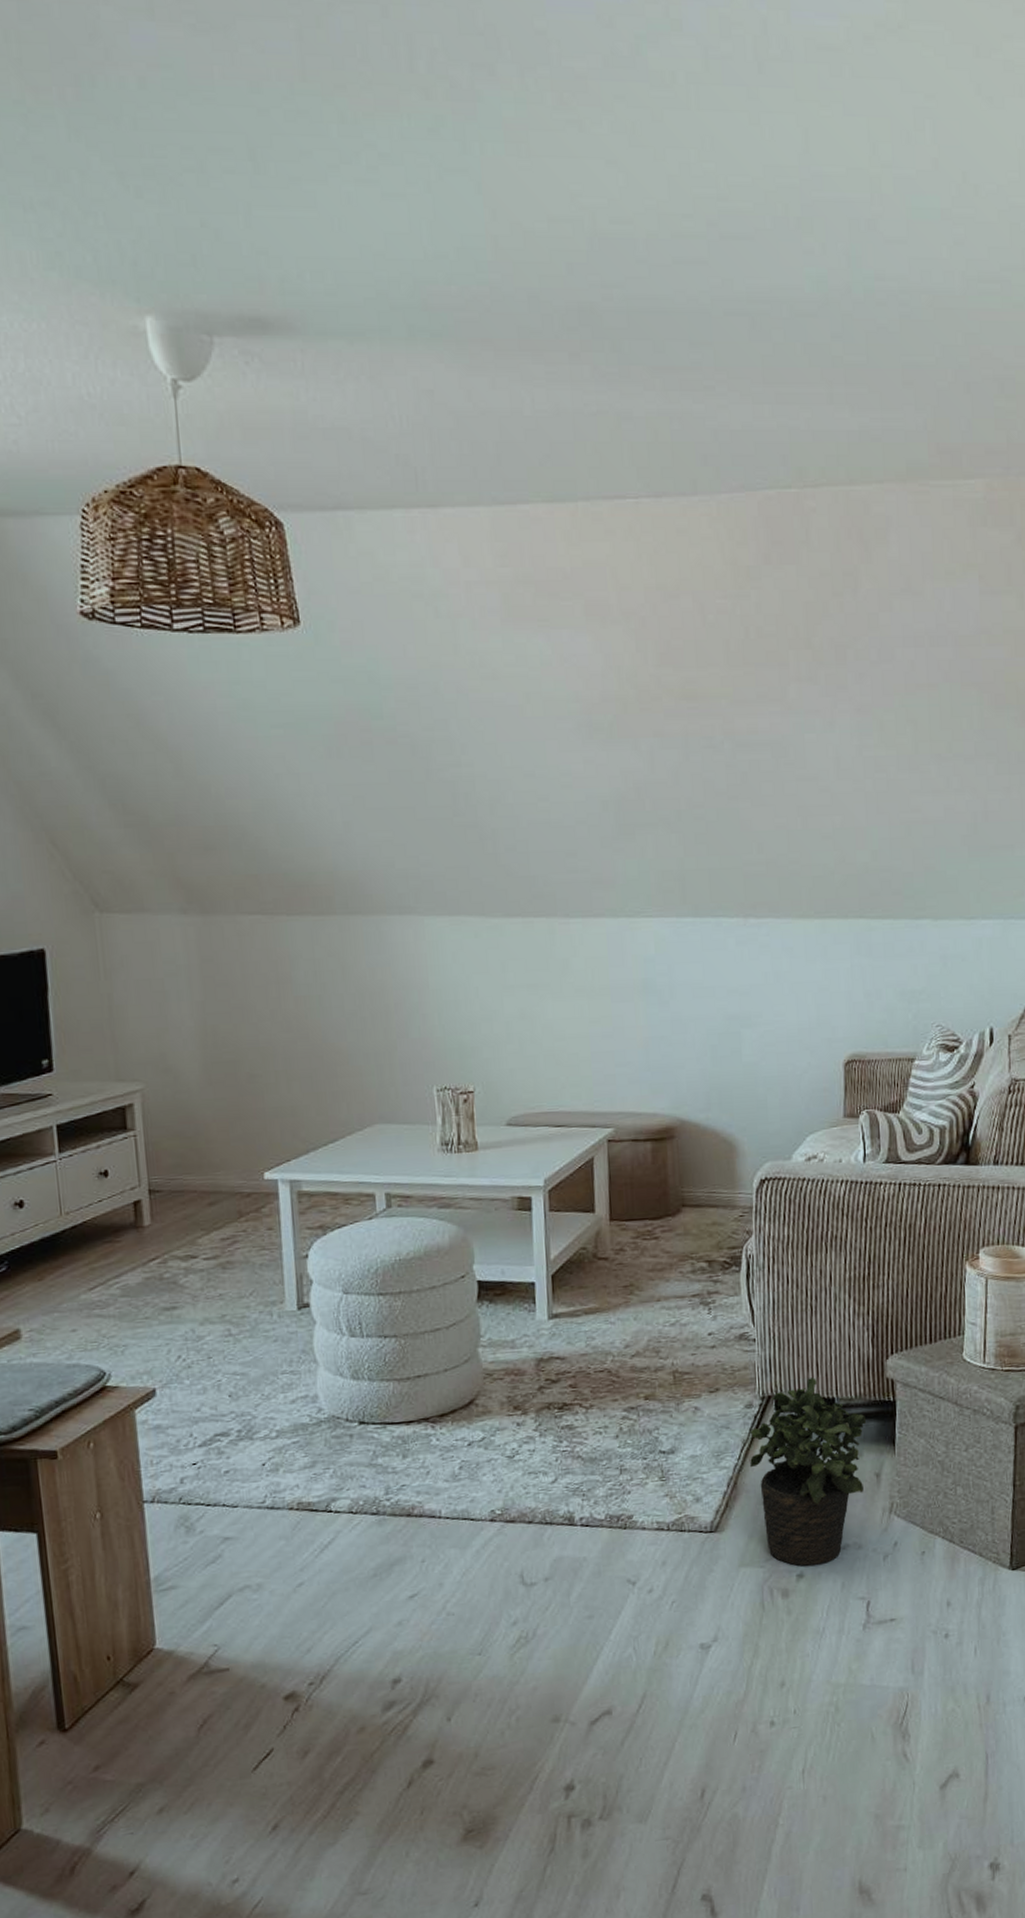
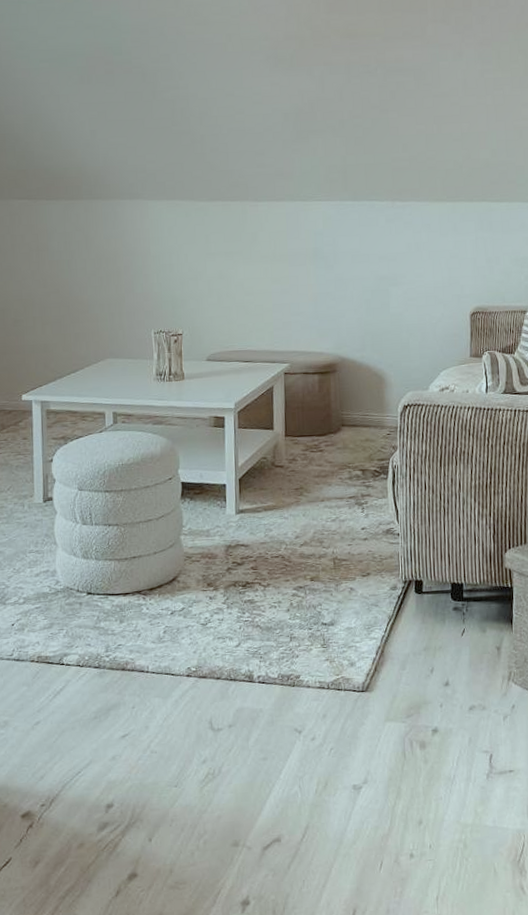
potted plant: present [750,1377,867,1566] -> none [394,566,489,723]

